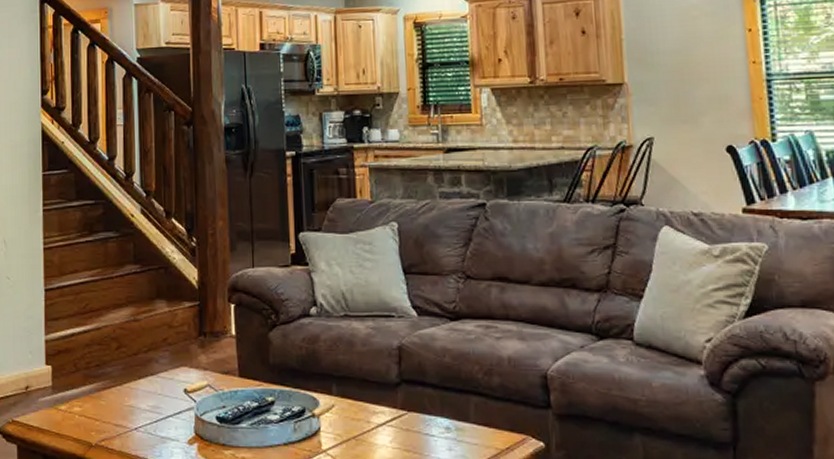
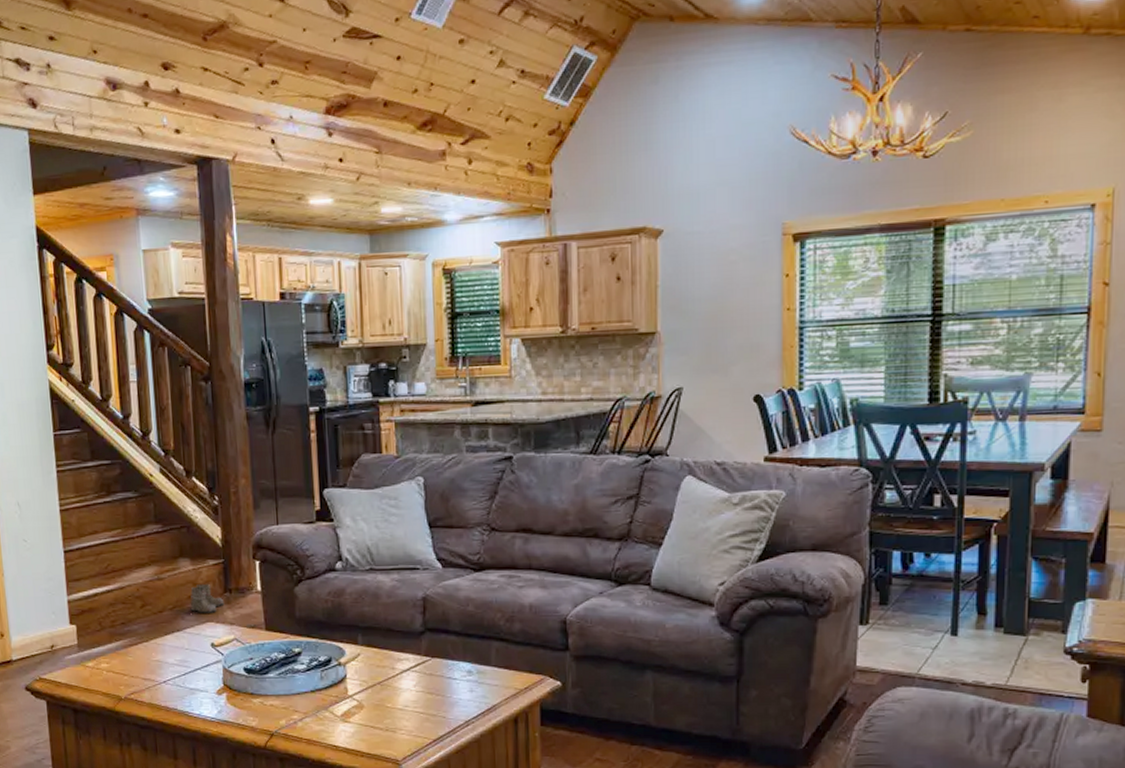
boots: none [164,326,199,357] -> present [190,583,225,613]

